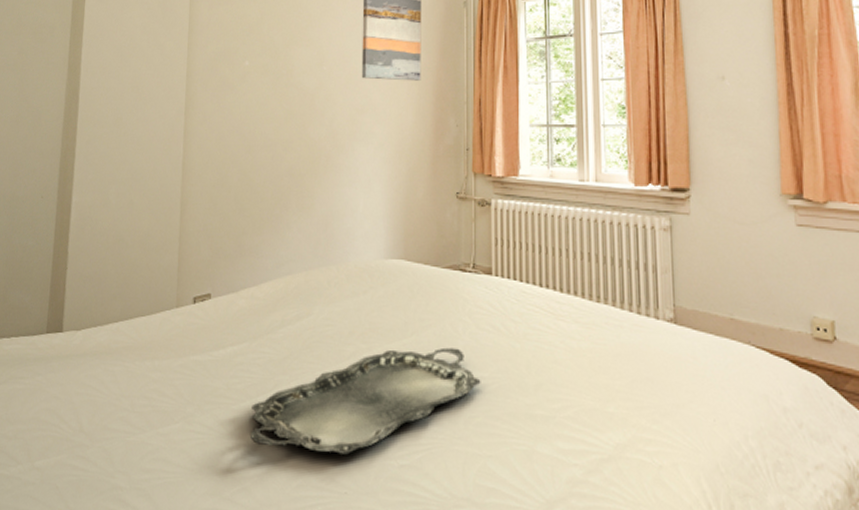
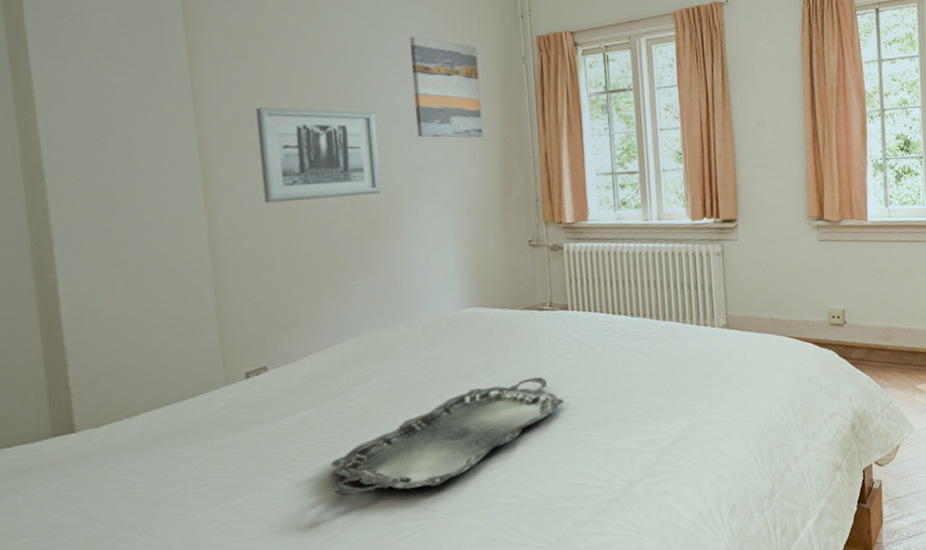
wall art: none [229,46,327,135] -> present [255,107,382,203]

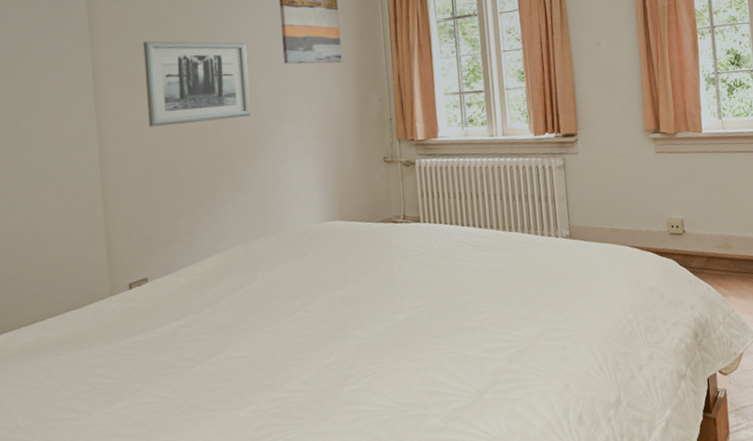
serving tray: present [331,377,564,496] -> none [203,286,417,401]

